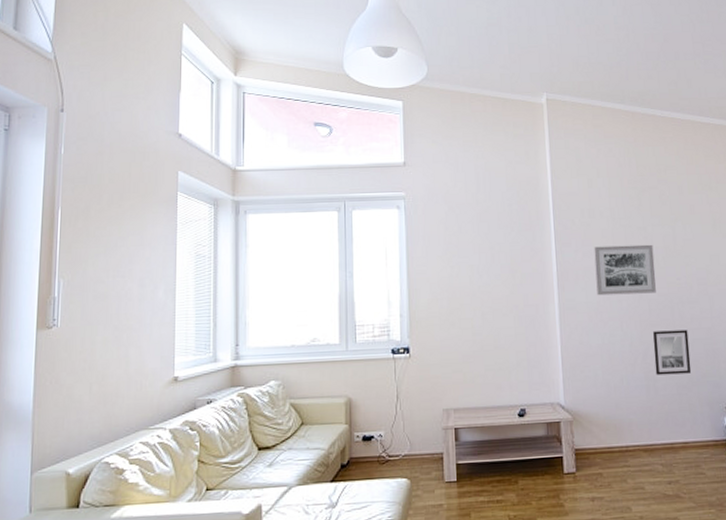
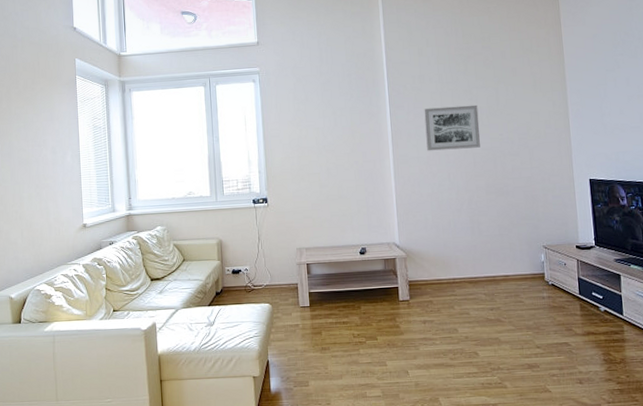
wall art: present [653,329,692,375] -> none [477,179,512,219]

